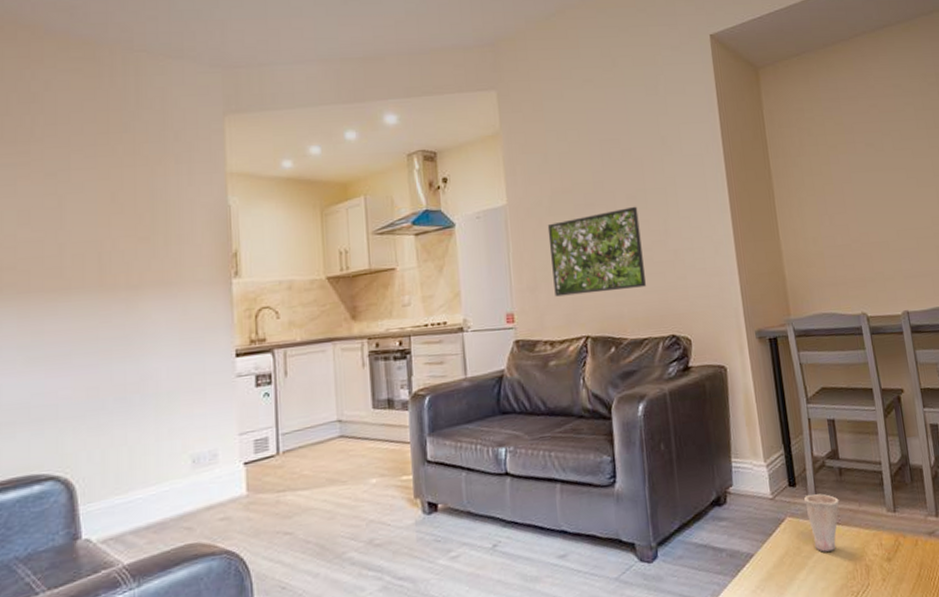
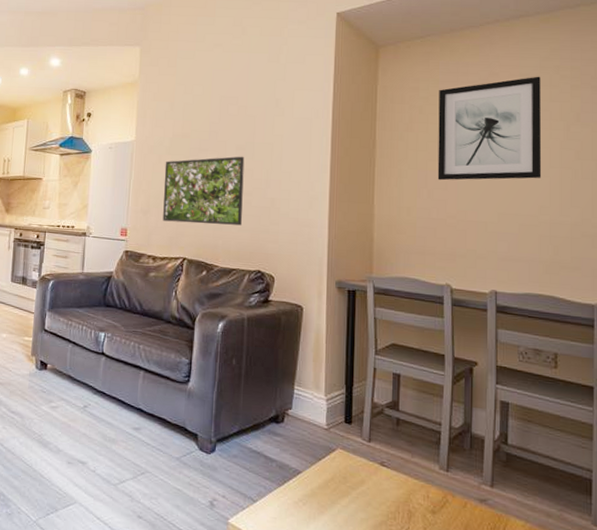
cup: present [804,493,839,552] -> none [358,434,392,489]
wall art: none [823,85,929,204] -> present [437,76,542,181]

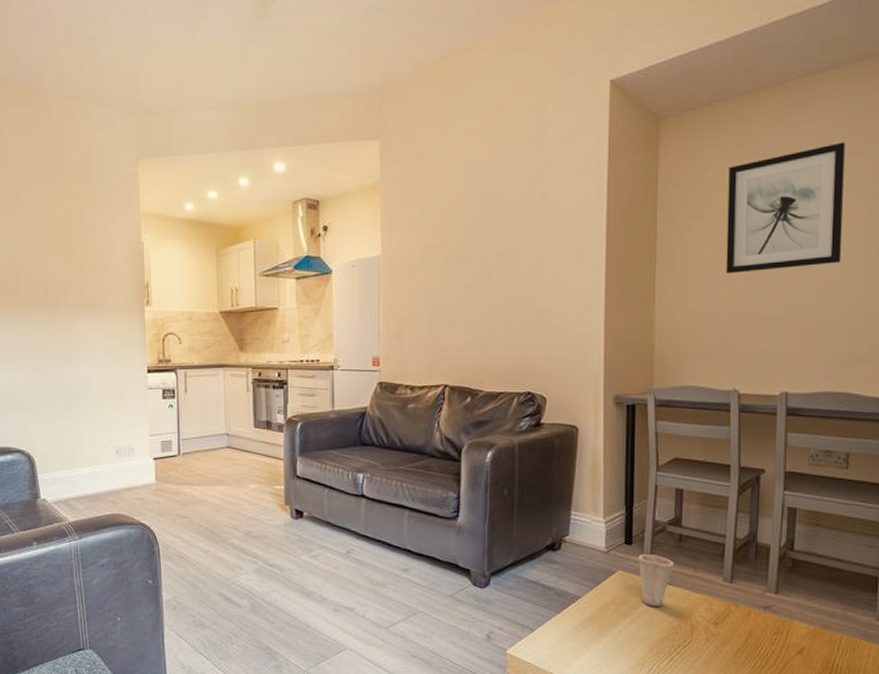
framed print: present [163,156,245,226] -> none [417,263,508,346]
cup: none [358,434,392,489] -> present [639,553,674,606]

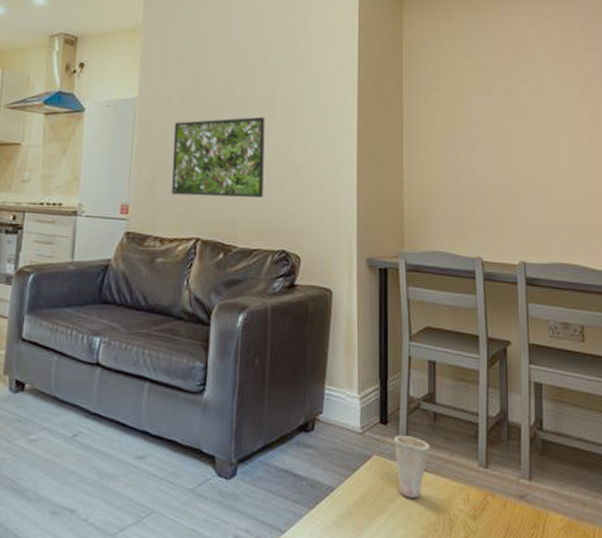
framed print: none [417,263,508,346] -> present [172,116,265,198]
wall art: present [725,142,845,274] -> none [463,36,561,144]

